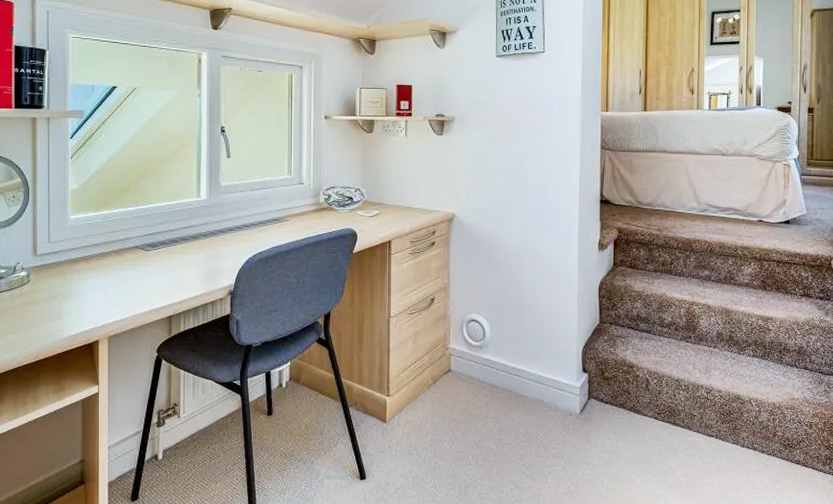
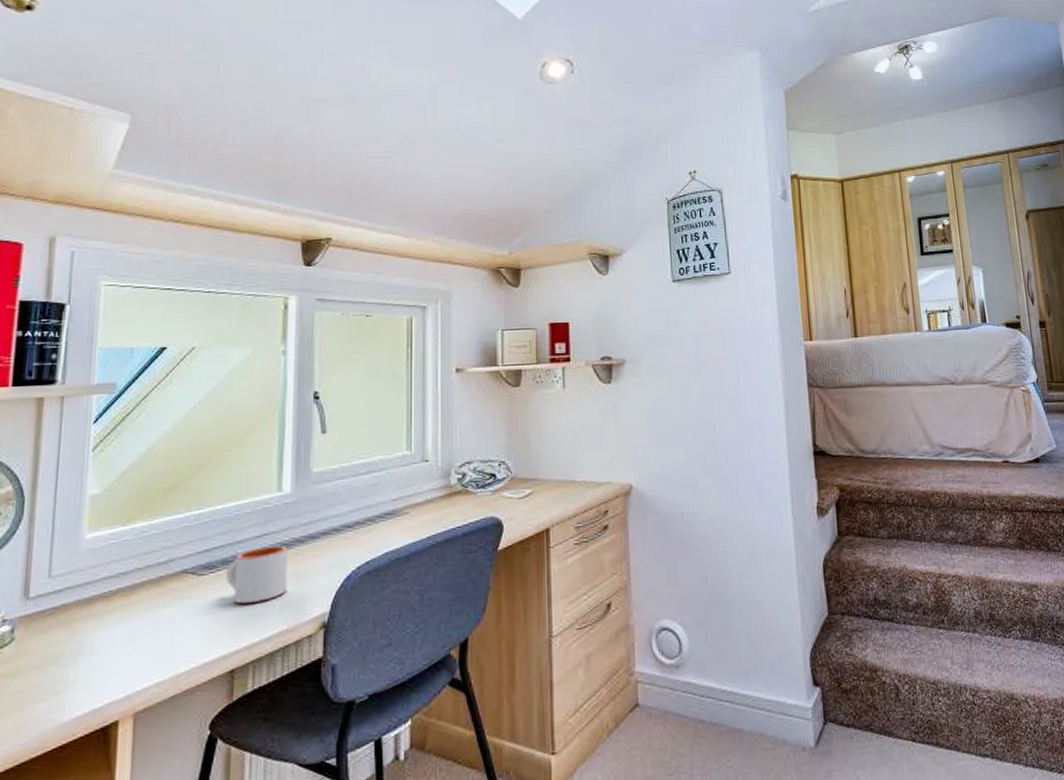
mug: none [163,235,206,273] -> present [225,545,289,604]

